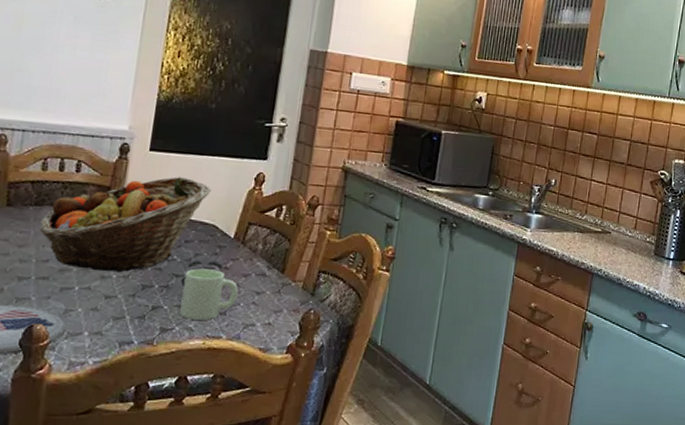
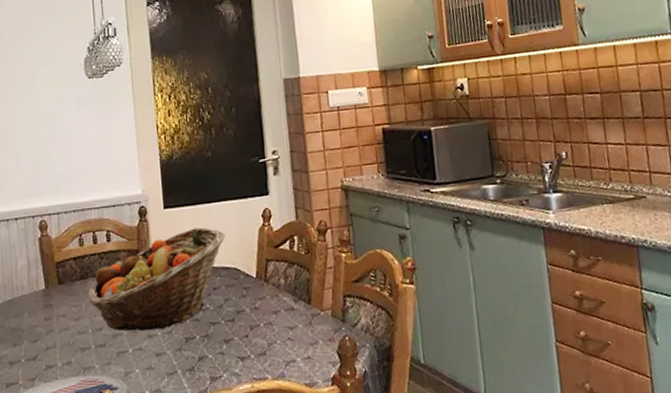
mug: present [180,260,238,320] -> none [218,303,273,365]

